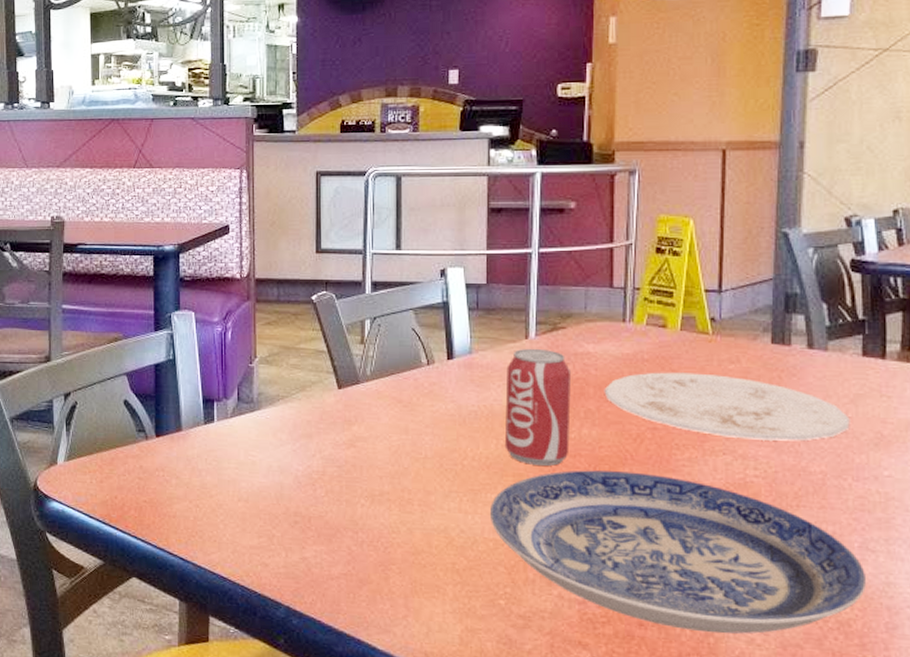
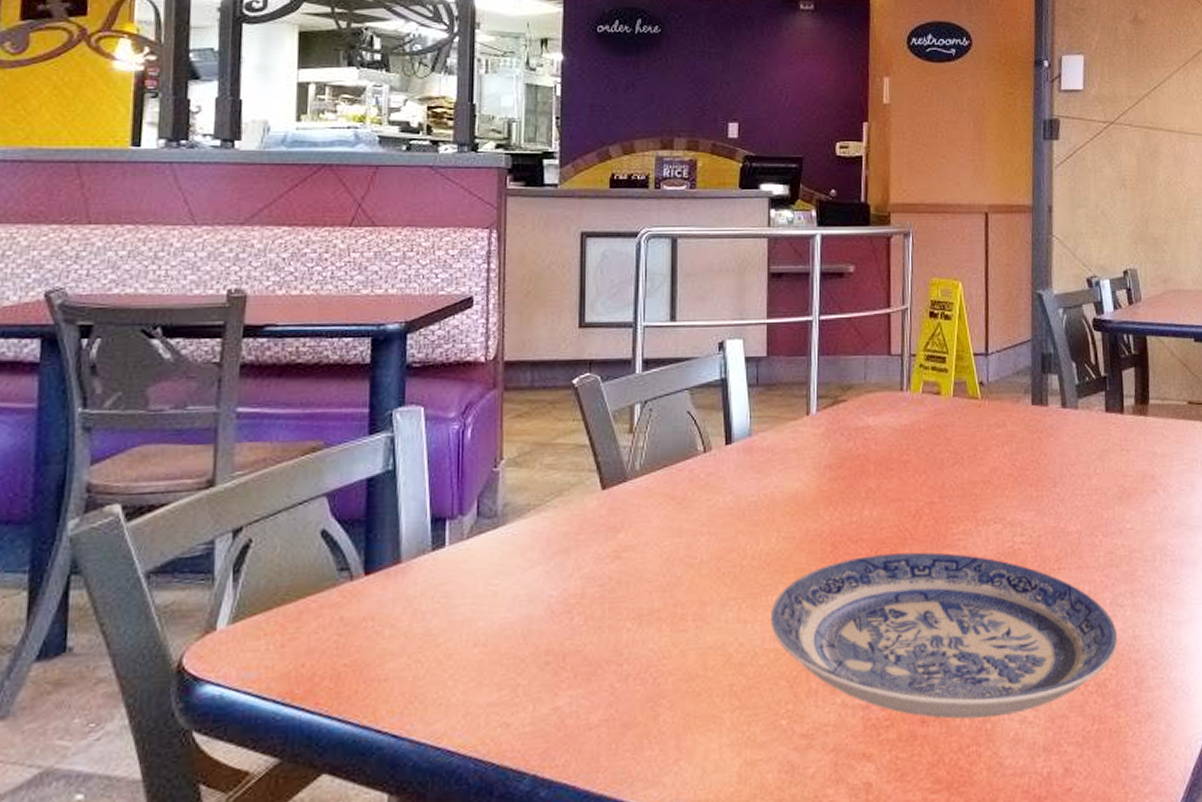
beverage can: present [504,348,572,466] -> none [786,425,853,557]
plate: present [604,372,850,441] -> none [884,440,1099,505]

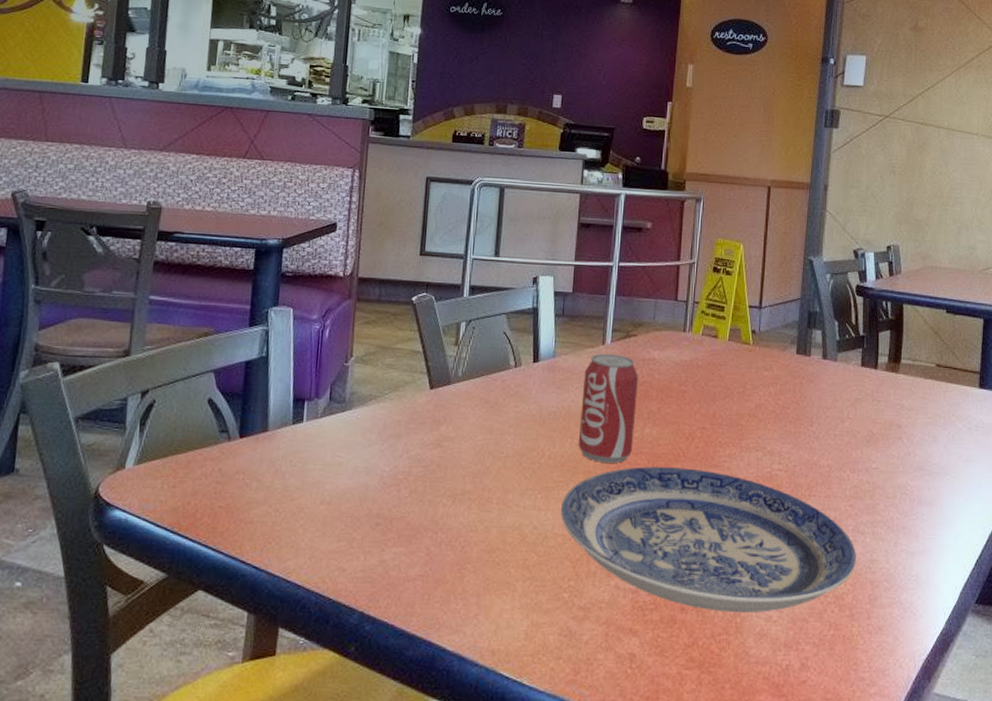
beverage can: none [786,425,853,557] -> present [578,353,639,463]

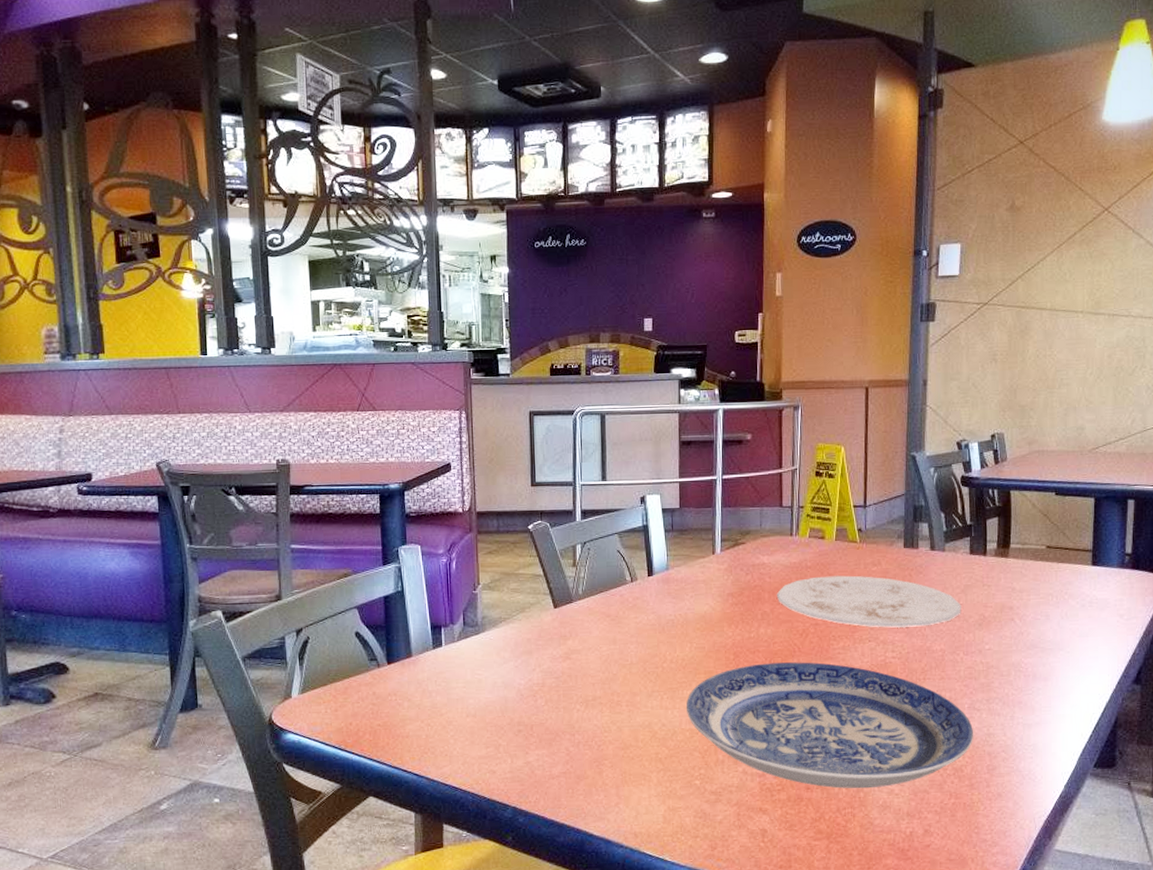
beverage can: present [578,353,639,463] -> none [697,562,751,663]
plate: none [664,377,850,439] -> present [776,575,961,628]

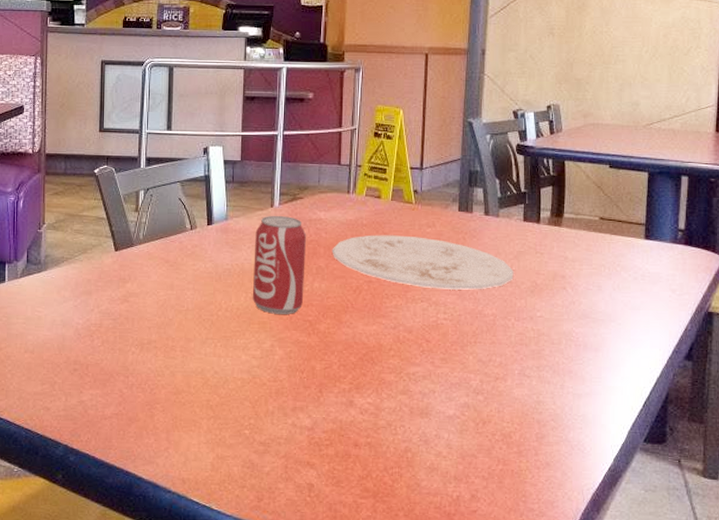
plate: present [685,662,974,789] -> none [238,317,524,449]
beverage can: none [697,562,751,663] -> present [252,215,307,314]

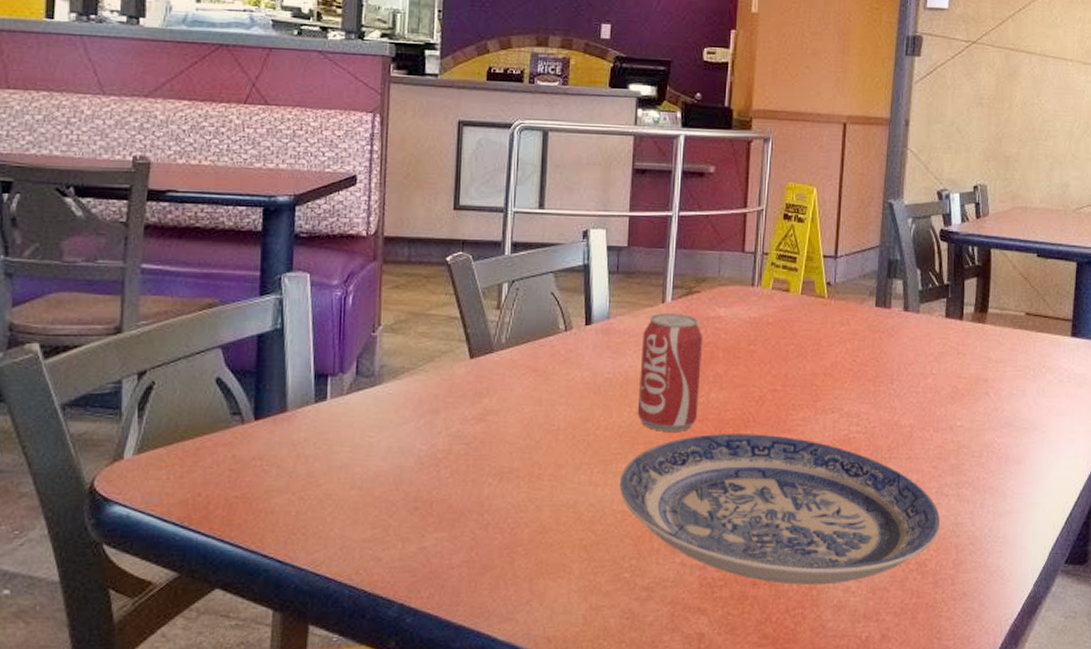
plate: none [238,317,524,449] -> present [619,434,941,585]
plate: present [332,235,514,290] -> none [732,335,934,398]

